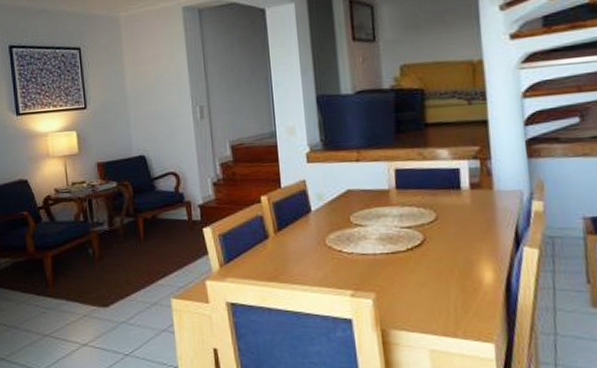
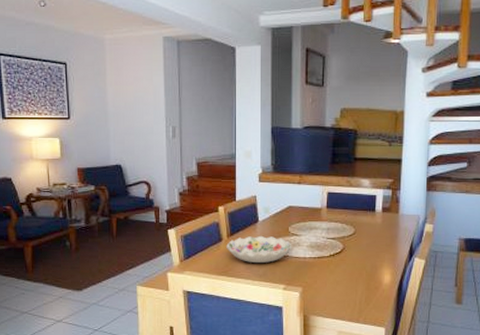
decorative bowl: none [274,228,357,263] -> present [226,235,292,263]

